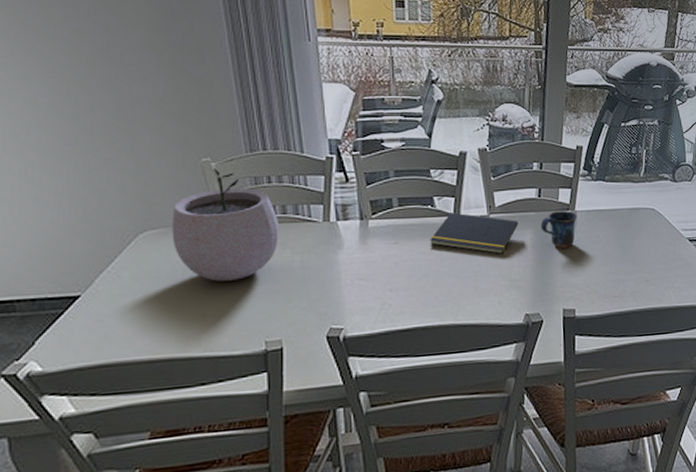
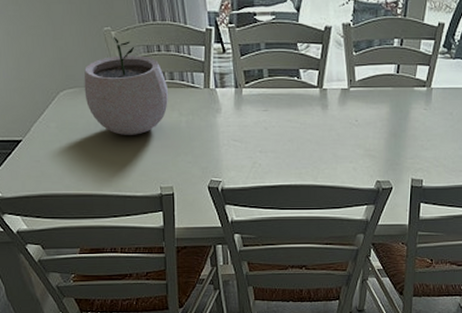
notepad: present [430,212,518,254] -> none [295,85,376,125]
mug: present [540,211,577,248] -> none [397,88,433,123]

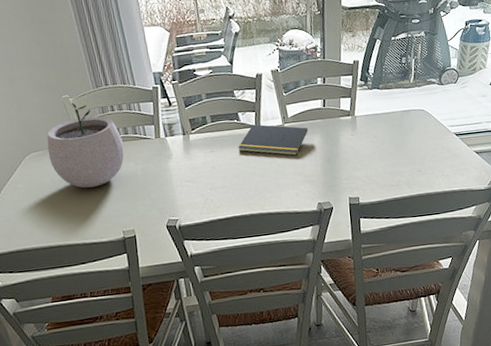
notepad: none [295,85,376,125] -> present [238,124,308,156]

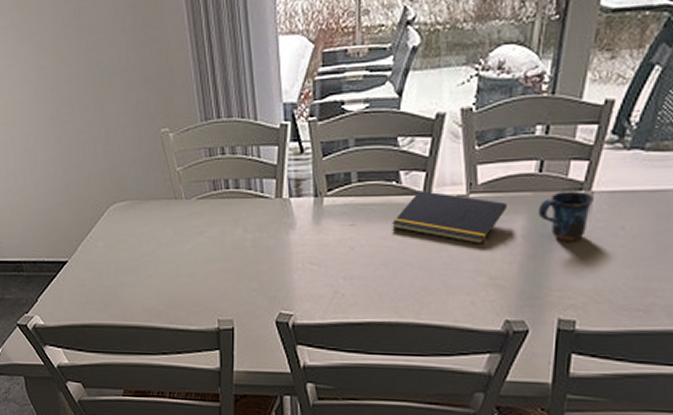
plant pot: present [47,103,125,188] -> none [136,139,233,256]
mug: none [326,116,357,148] -> present [538,191,594,240]

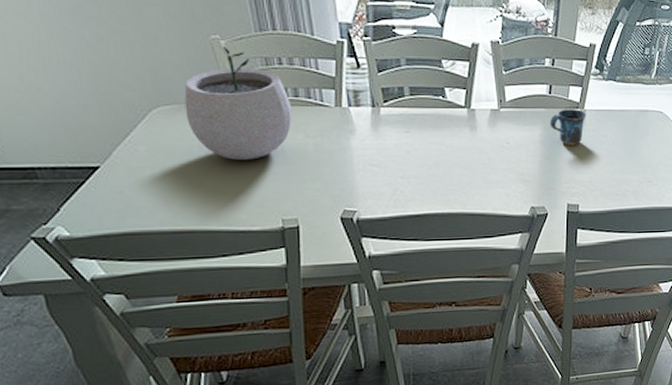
plant pot: none [136,139,233,256] -> present [184,46,293,160]
notepad: present [392,190,507,244] -> none [441,105,528,148]

